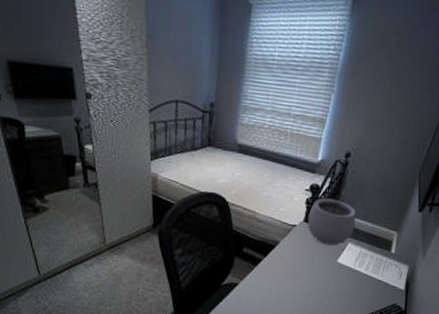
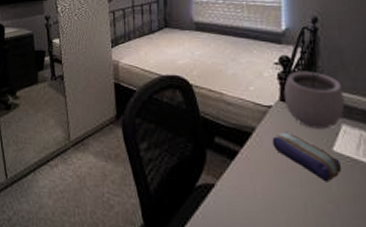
pencil case: none [291,245,341,284] -> present [272,130,342,182]

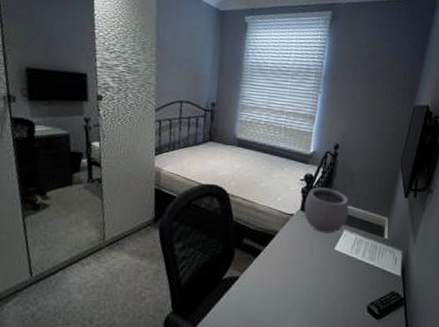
pencil case: present [272,130,342,182] -> none [290,234,339,273]

